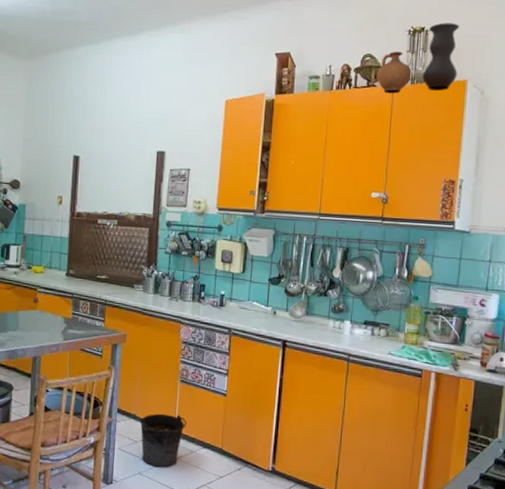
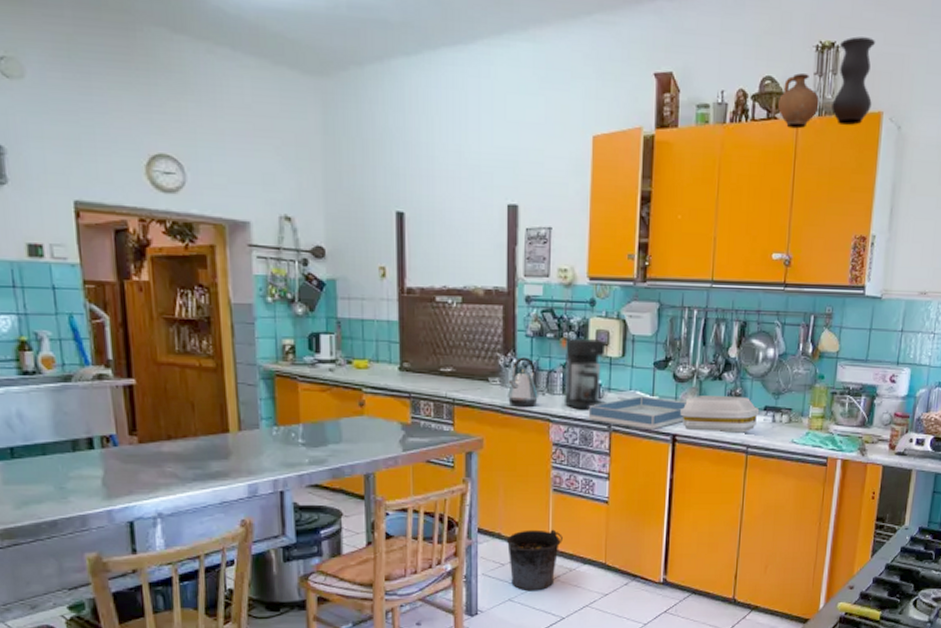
kettle: none [147,270,173,310] -> present [507,357,538,406]
coffee maker: none [193,256,230,315] -> present [563,338,606,410]
tray: none [212,306,296,335] -> present [588,396,686,429]
food container: none [290,308,360,344] -> present [680,396,760,434]

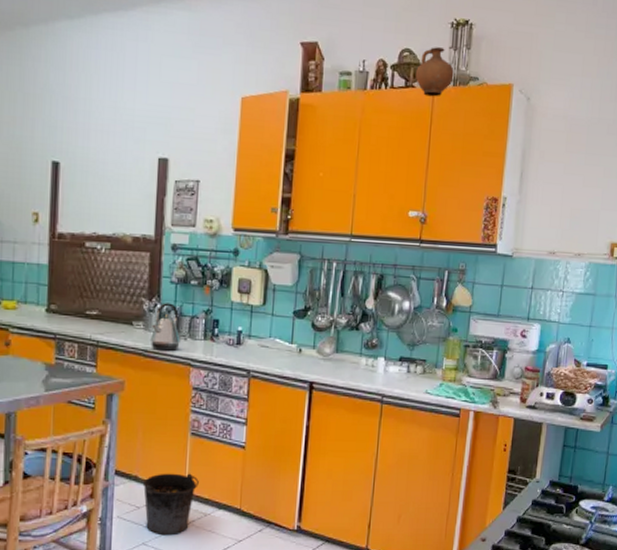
coffee maker: present [563,338,606,410] -> none [204,285,248,356]
tray: present [588,396,686,429] -> none [228,344,324,377]
food container: present [680,396,760,434] -> none [318,345,395,384]
vase: present [831,36,876,126] -> none [465,16,507,96]

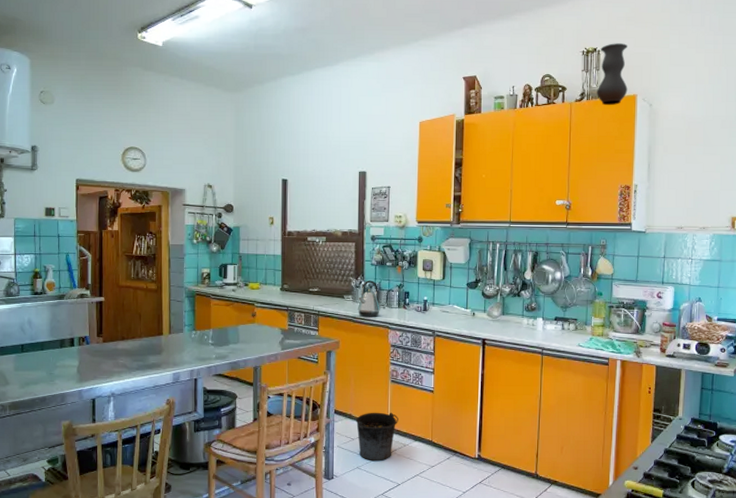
ceramic jug: present [416,47,454,97] -> none [556,71,587,110]
vase: none [465,16,507,96] -> present [597,43,628,106]

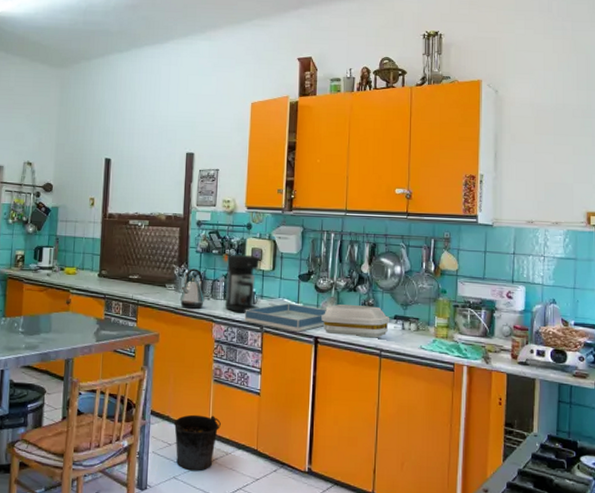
coffee maker: none [399,265,431,320] -> present [224,254,260,313]
tray: none [417,309,493,335] -> present [244,303,326,332]
food container: none [488,309,551,339] -> present [321,304,390,339]
vase: present [597,43,628,106] -> none [439,27,472,91]

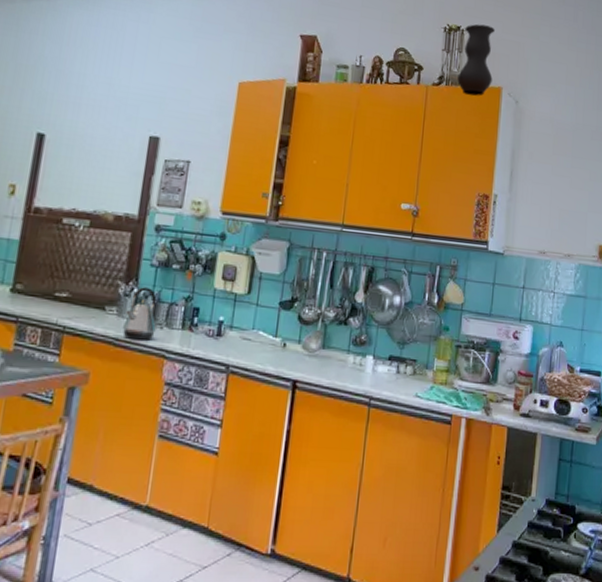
bucket: present [174,414,221,472] -> none [96,482,163,560]
coffee maker: present [224,254,260,313] -> none [181,271,233,348]
tray: present [244,303,326,332] -> none [206,336,310,374]
food container: present [321,304,390,339] -> none [302,340,384,384]
vase: none [439,27,472,91] -> present [457,24,496,97]

